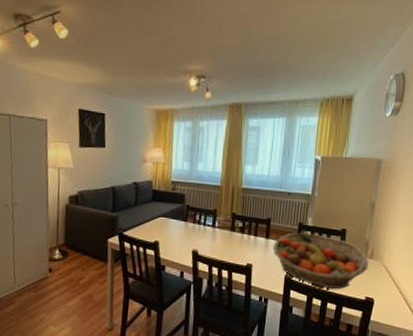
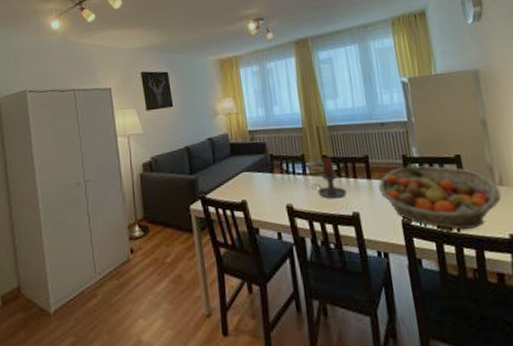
candle holder: none [217,215,247,251] -> present [311,157,348,199]

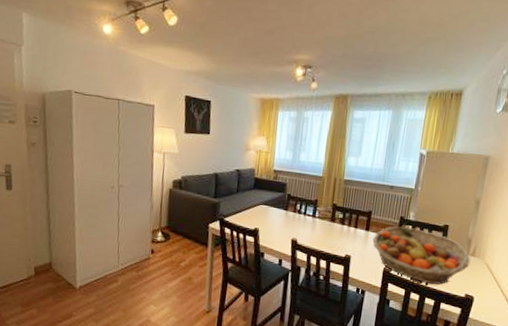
candle holder: present [311,157,348,199] -> none [316,206,346,242]

